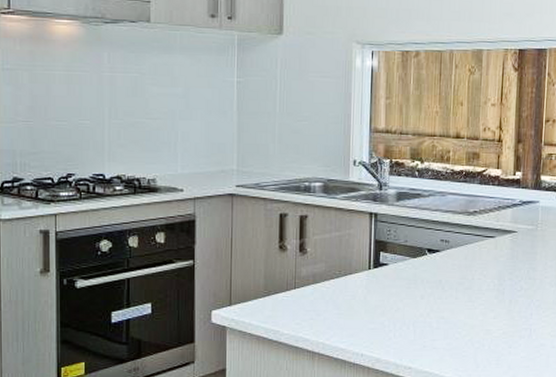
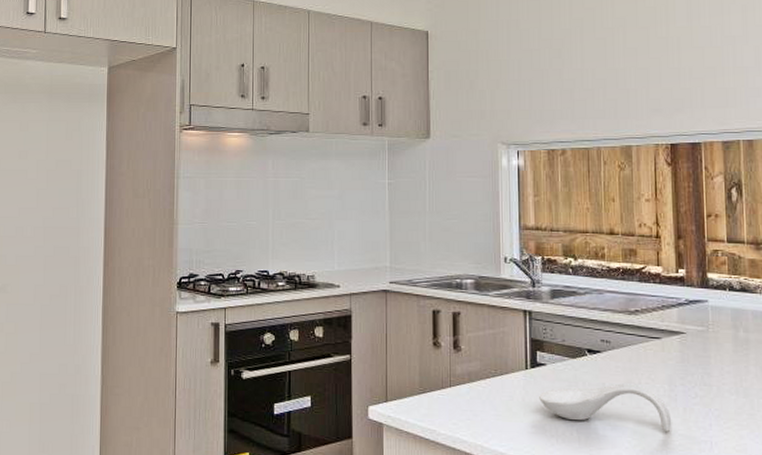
spoon rest: none [380,280,499,322] -> present [539,383,672,432]

